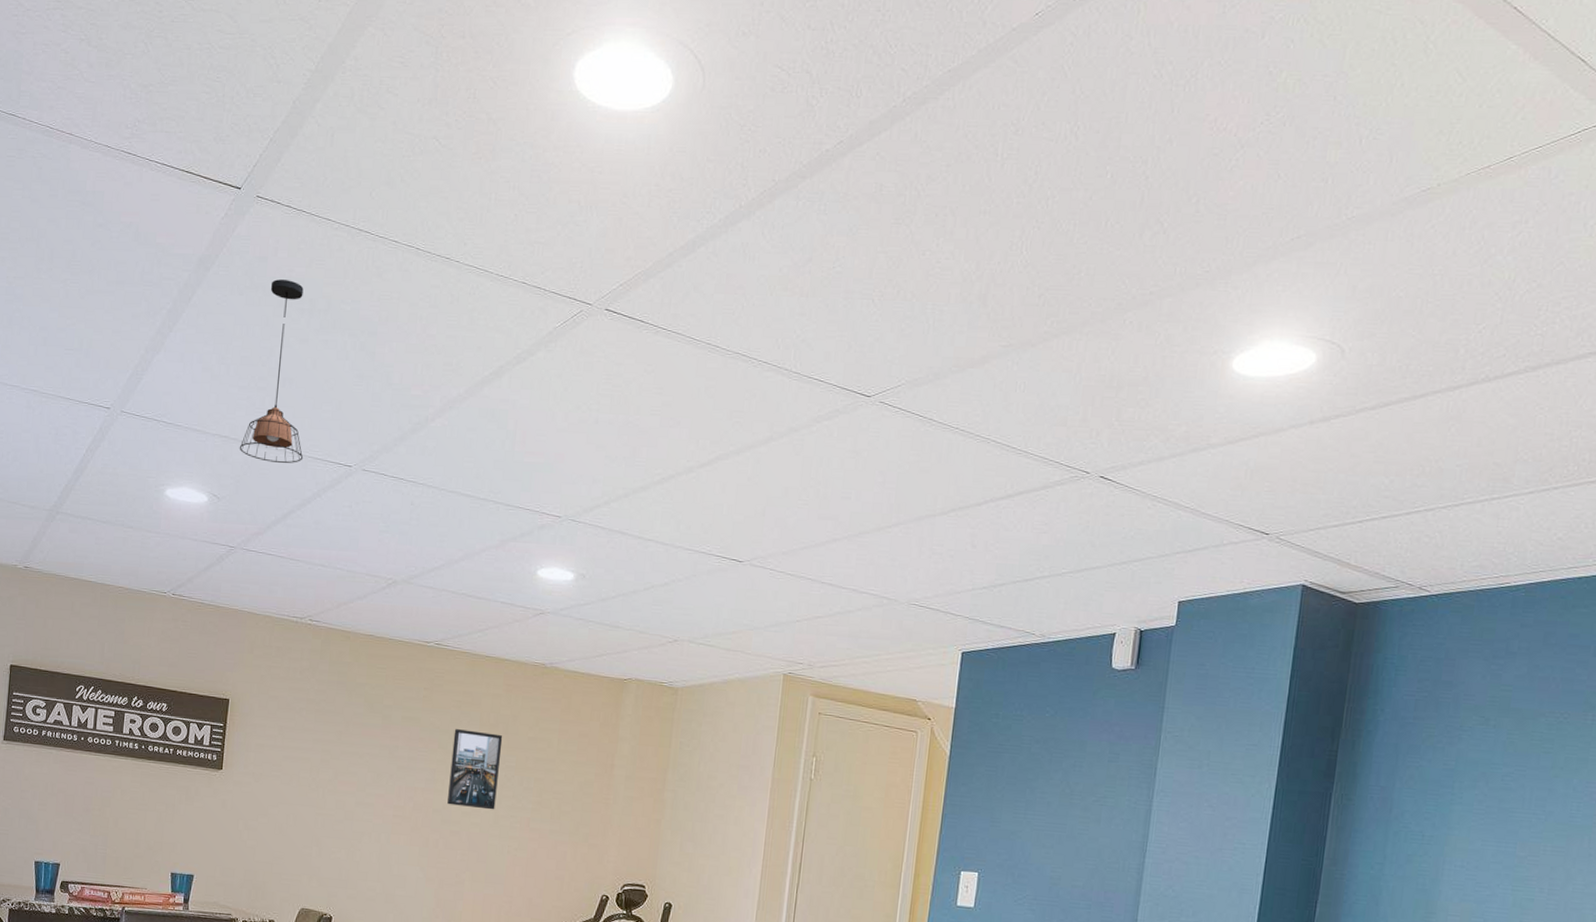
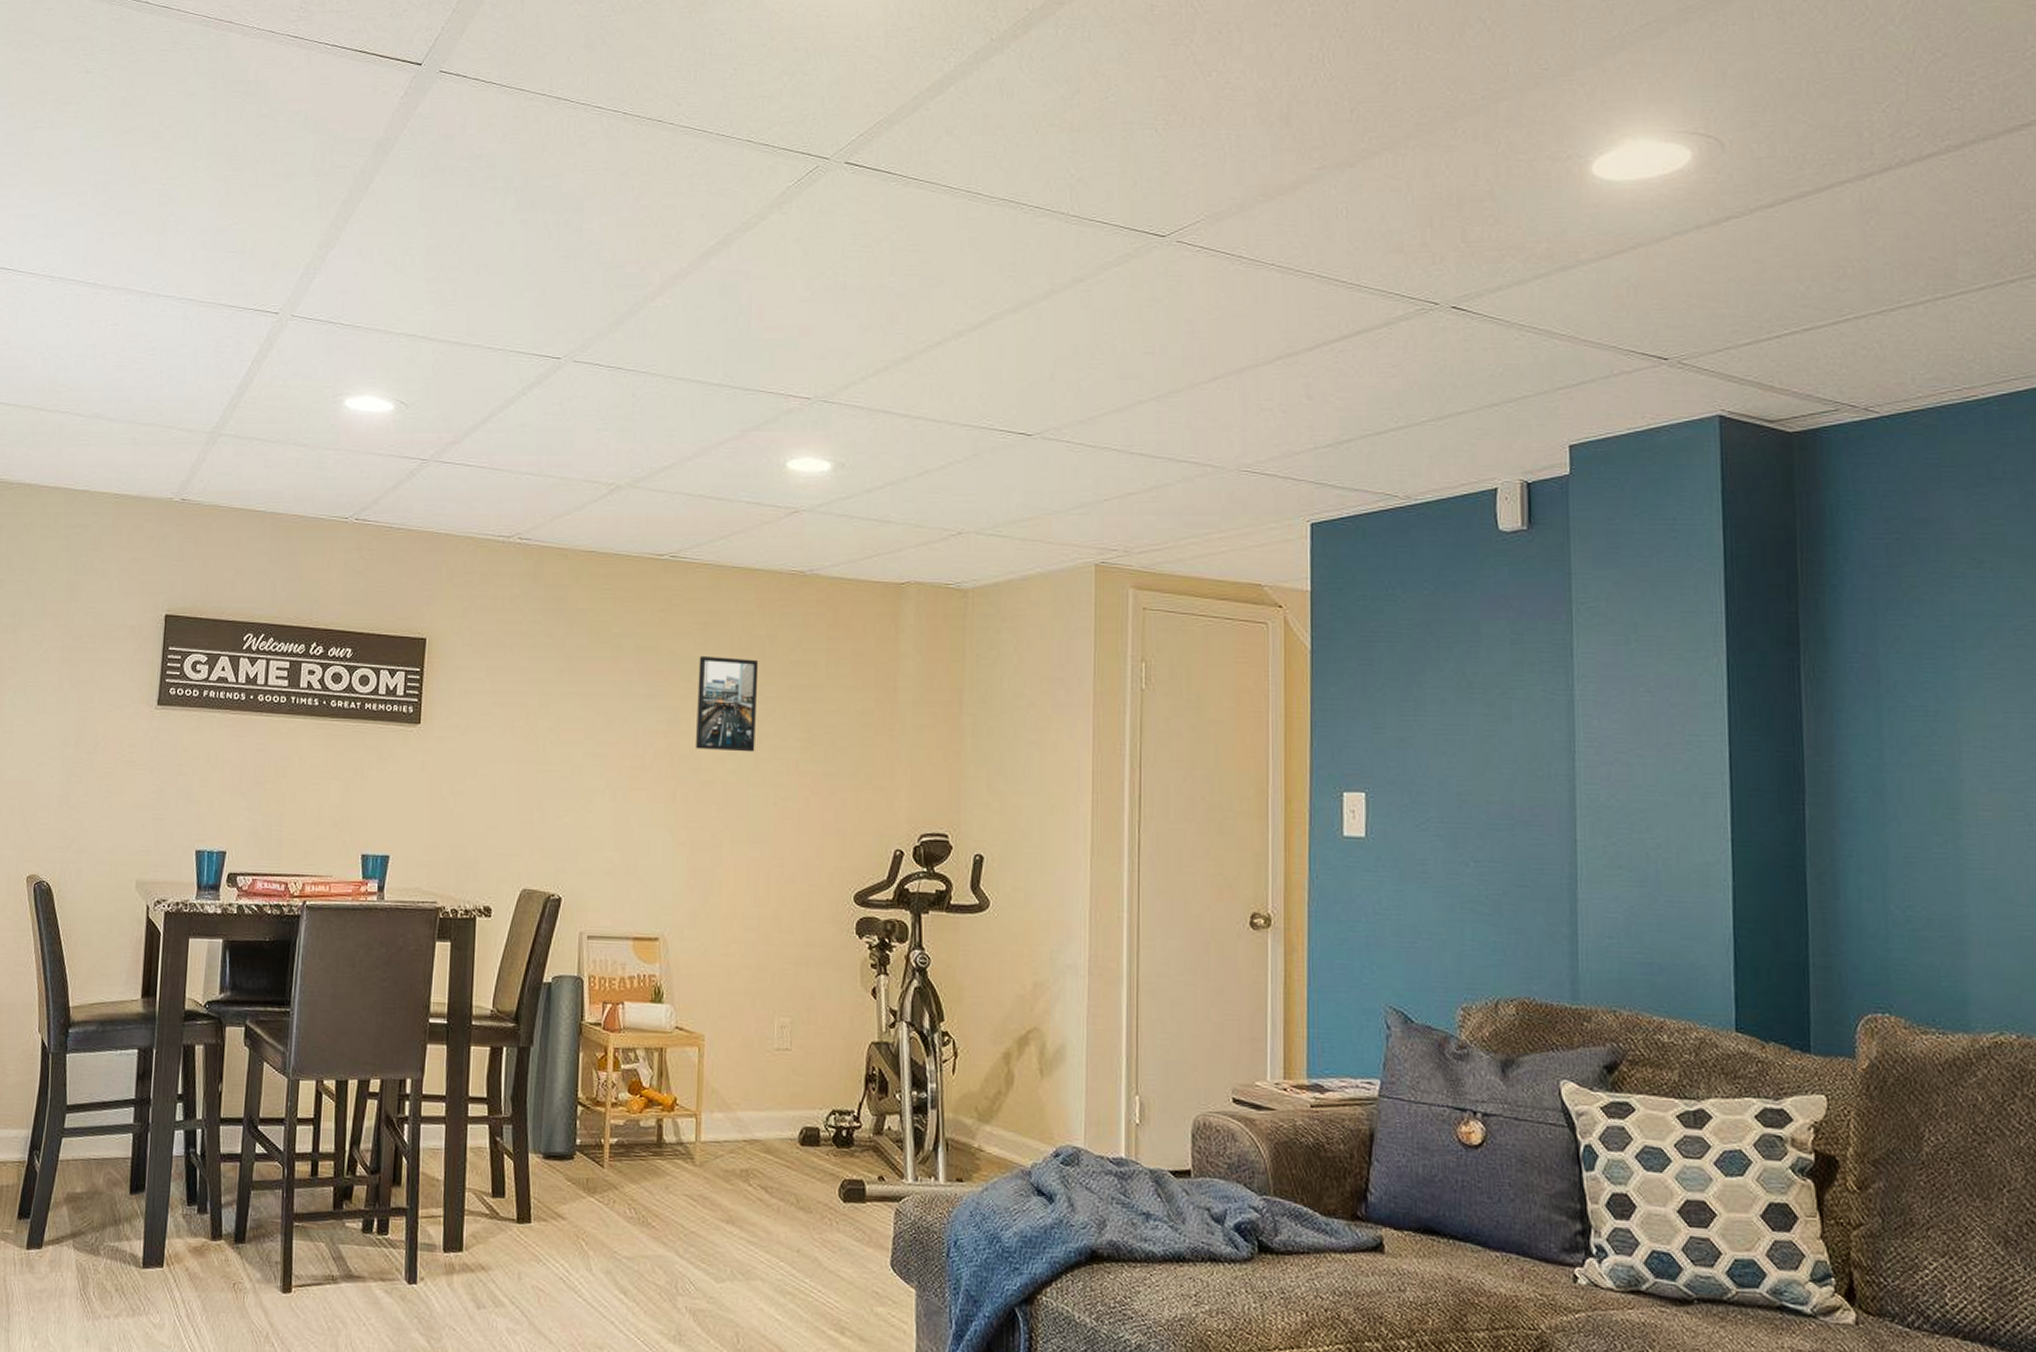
pendant light: present [239,279,304,463] -> none [428,158,504,360]

